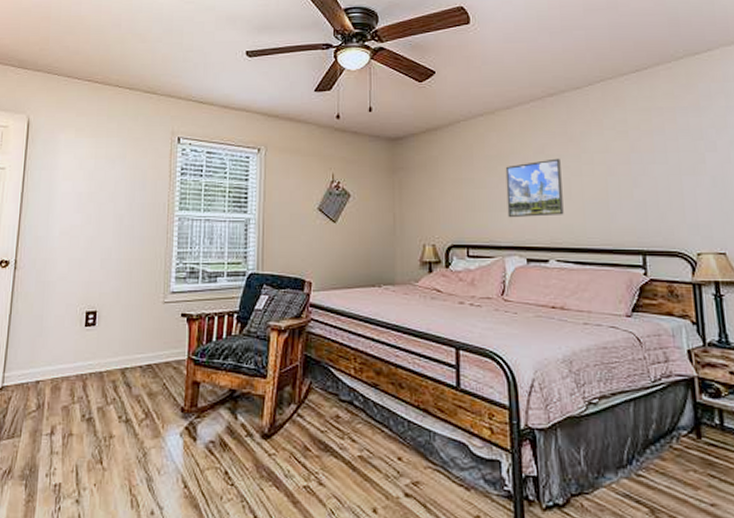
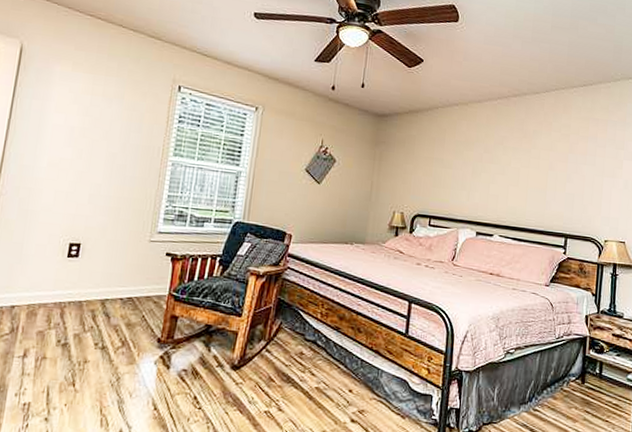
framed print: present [505,158,564,218] -> none [466,150,515,199]

